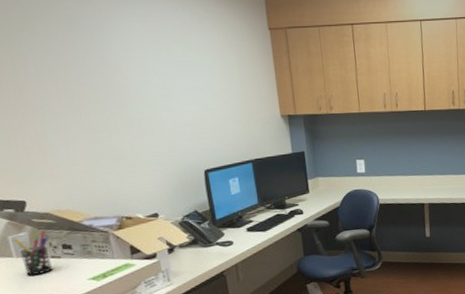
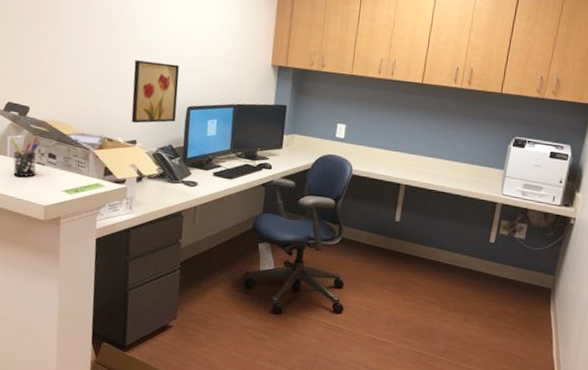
wall art: none [135,130,196,197] -> present [131,60,179,124]

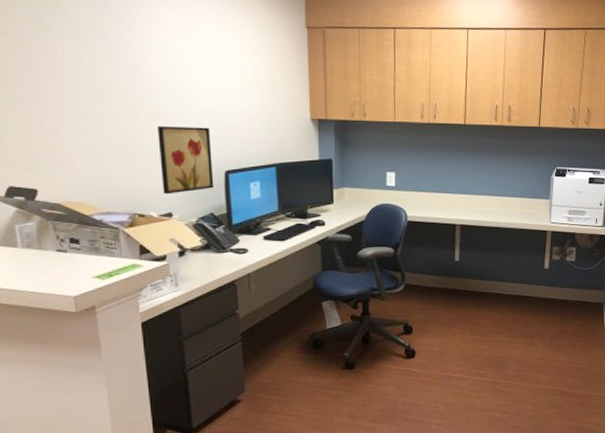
pen holder: present [11,136,39,177] -> none [20,222,58,268]

